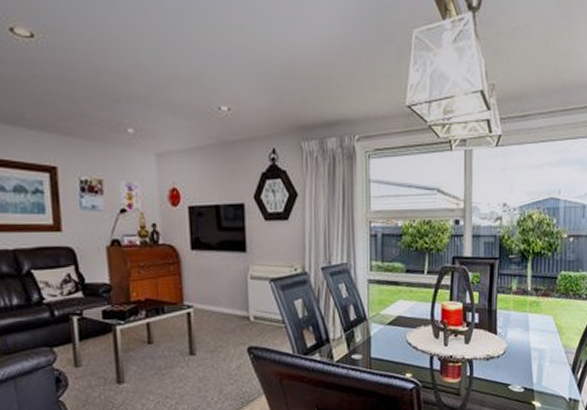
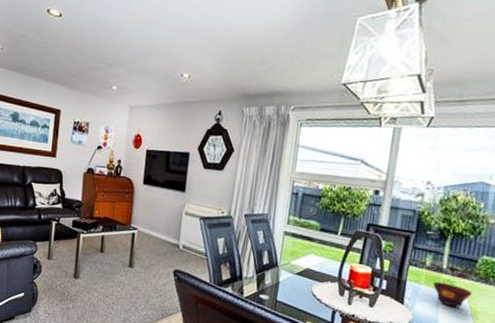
bowl: none [521,304,556,328] -> present [433,281,473,308]

